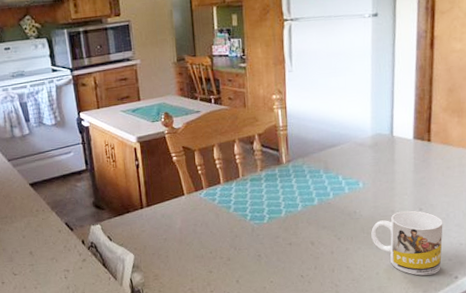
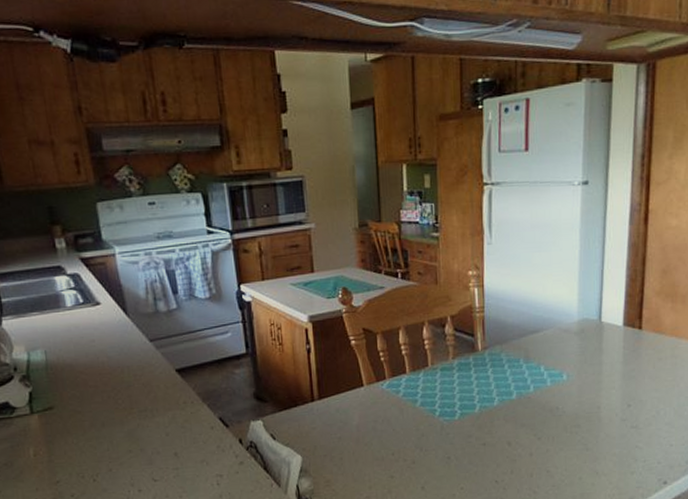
mug: present [371,210,443,276] -> none [575,407,653,481]

